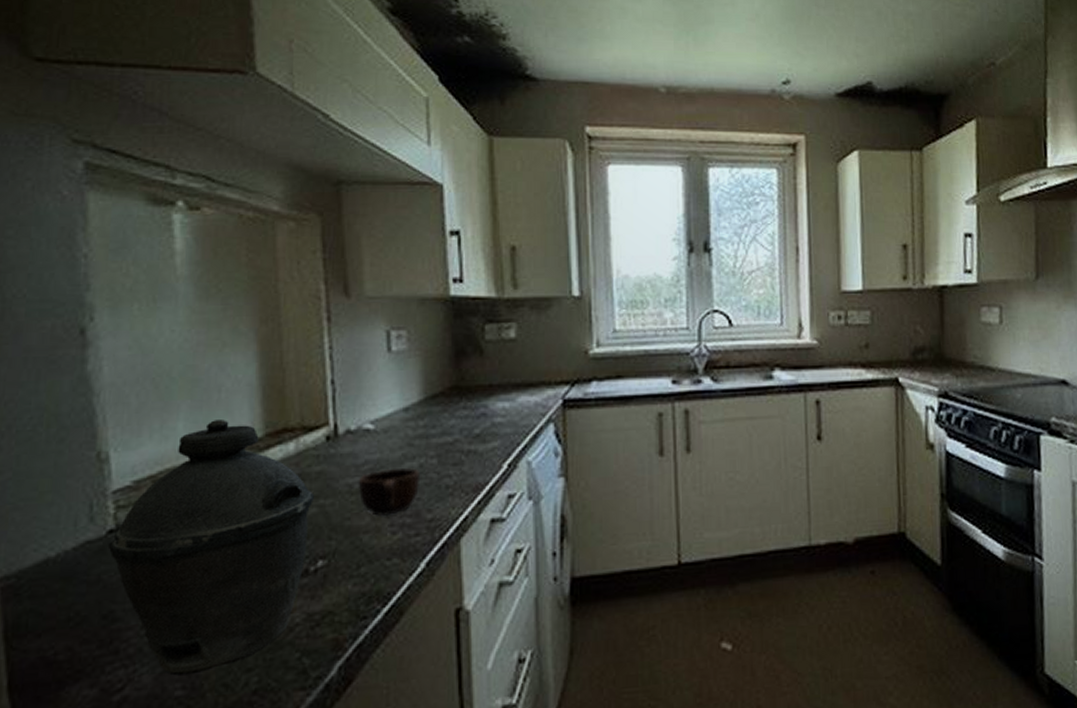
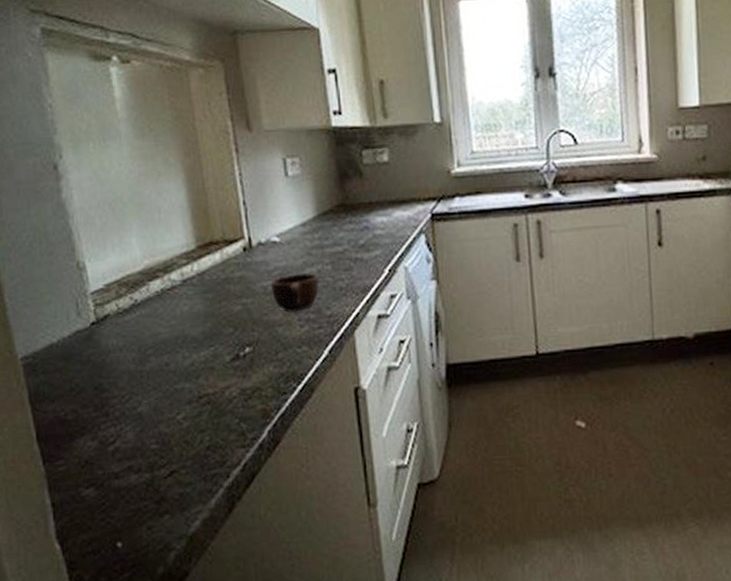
kettle: present [107,420,315,676] -> none [92,235,239,434]

